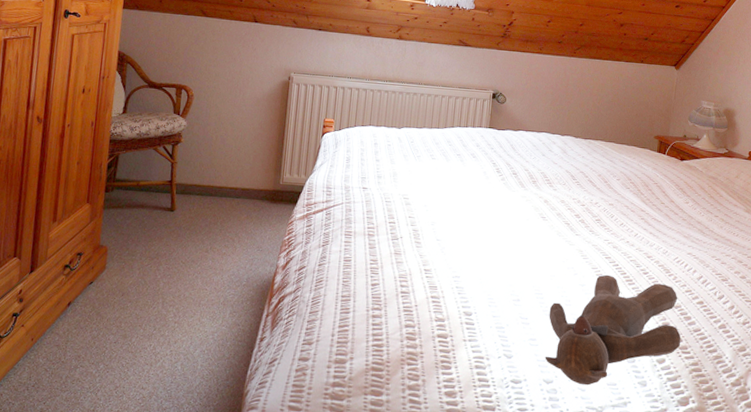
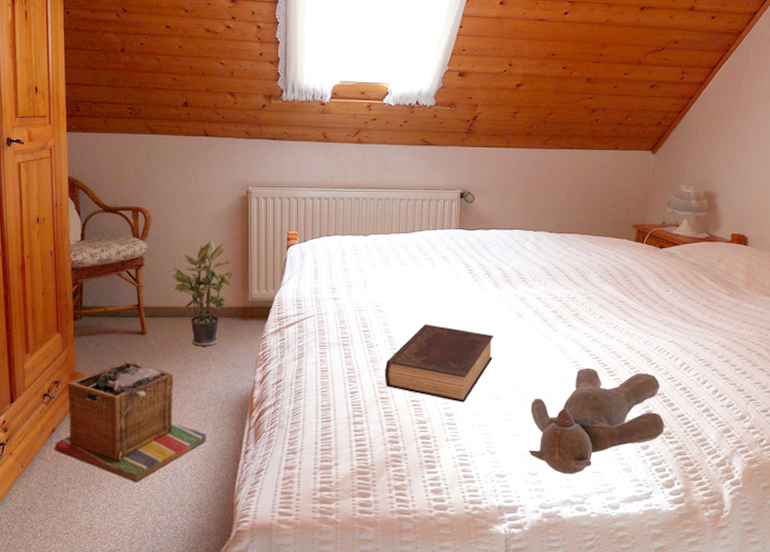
laundry basket: none [68,236,223,365] -> present [55,361,206,483]
potted plant: none [207,121,267,228] -> present [172,239,233,347]
book: none [406,219,517,302] -> present [384,324,494,403]

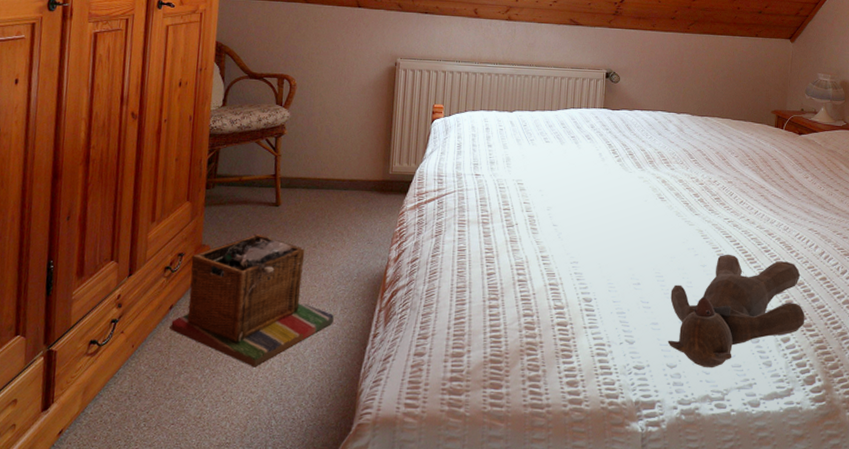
potted plant: present [172,239,233,347] -> none [312,109,375,221]
book: present [384,324,494,403] -> none [523,204,636,288]

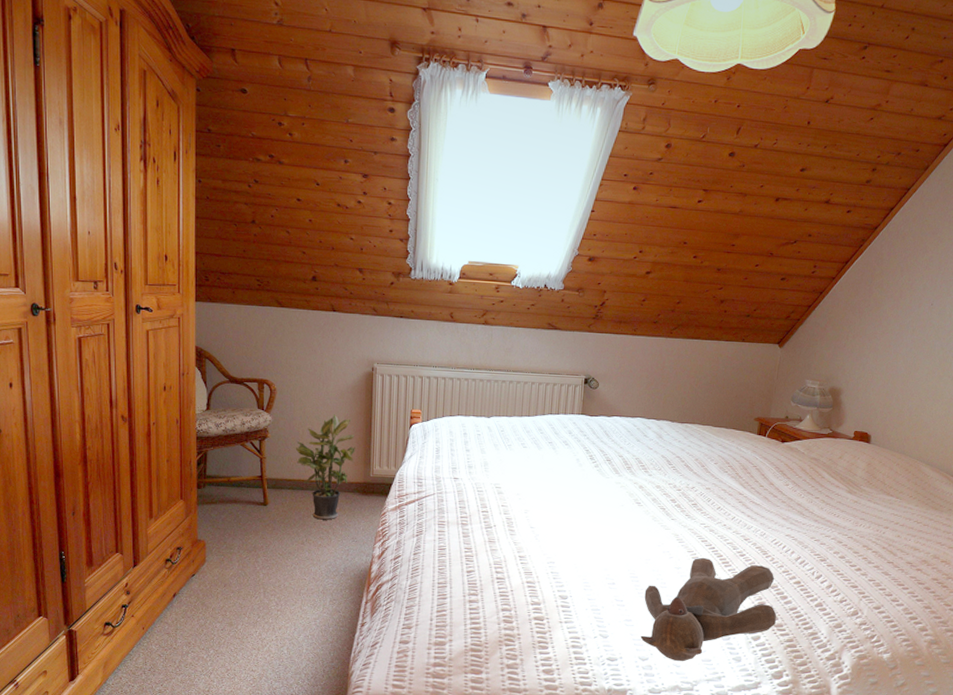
laundry basket: present [171,233,334,367] -> none [176,530,324,650]
potted plant: none [312,109,375,221] -> present [295,414,355,520]

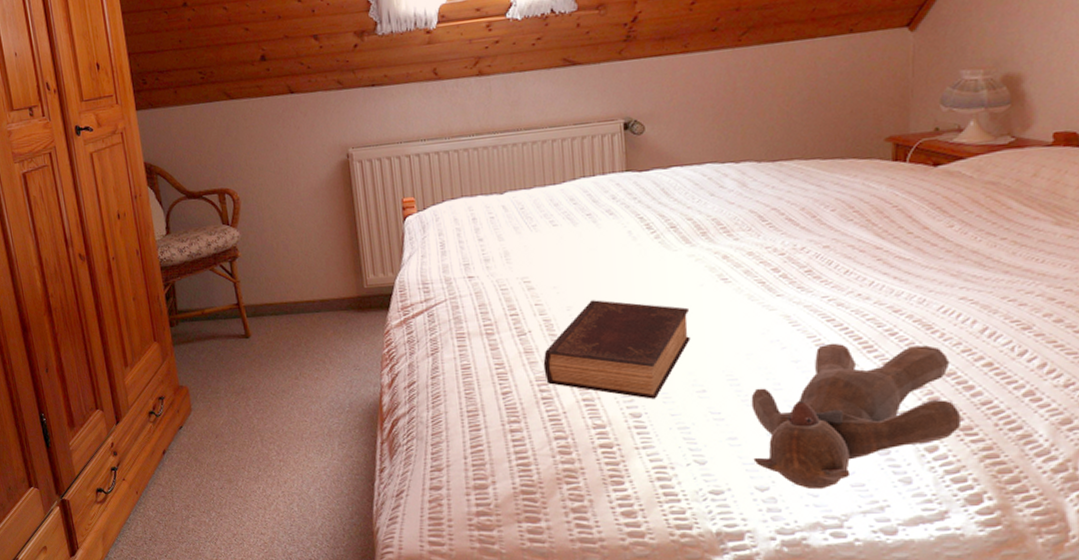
potted plant: present [295,414,355,520] -> none [271,218,342,348]
book: none [501,507,612,586] -> present [543,300,690,399]

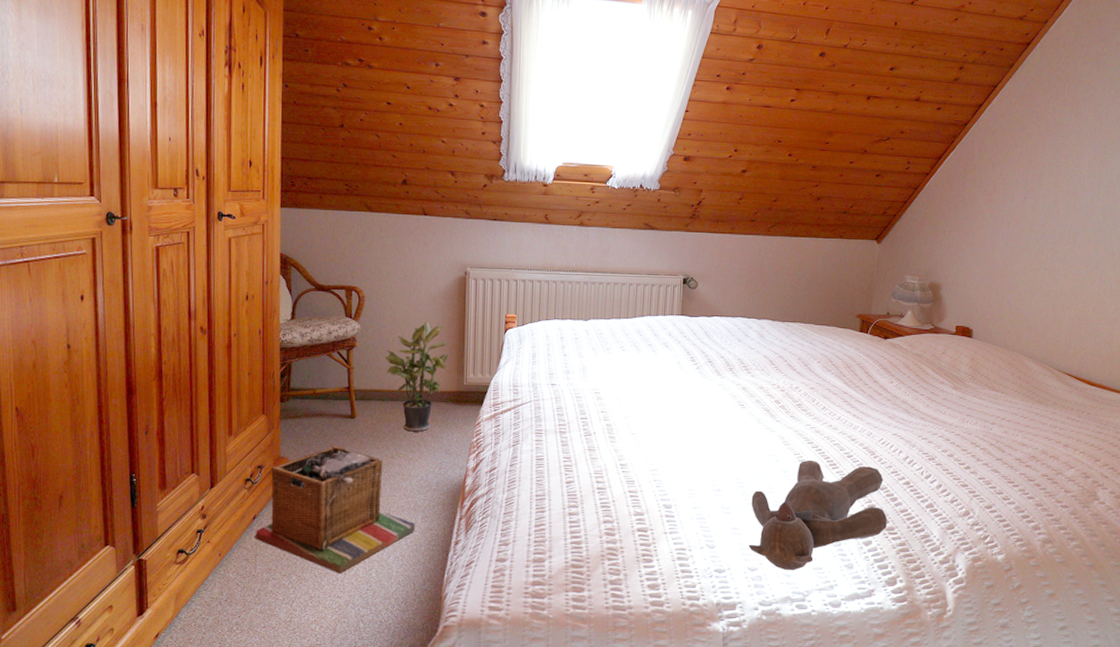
laundry basket: none [167,369,333,509] -> present [255,445,415,574]
potted plant: none [271,218,342,348] -> present [385,320,448,432]
book: present [543,300,690,399] -> none [601,412,715,494]

